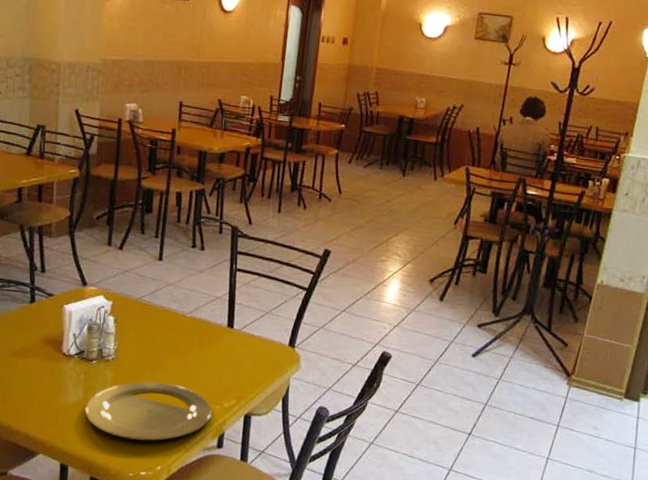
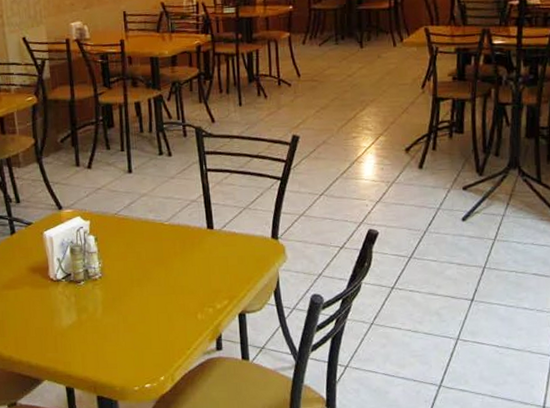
plate: present [85,381,212,441] -> none [81,293,206,354]

